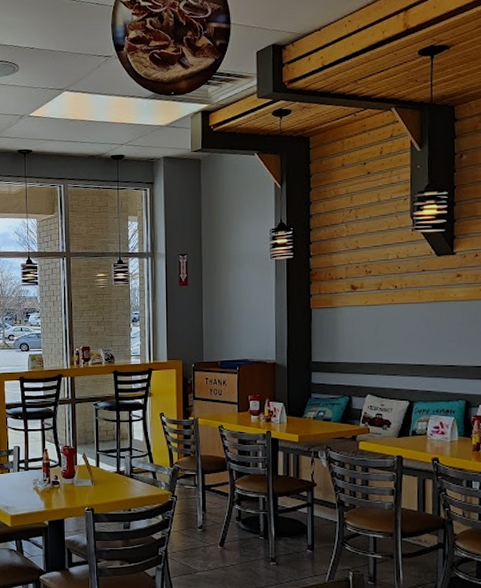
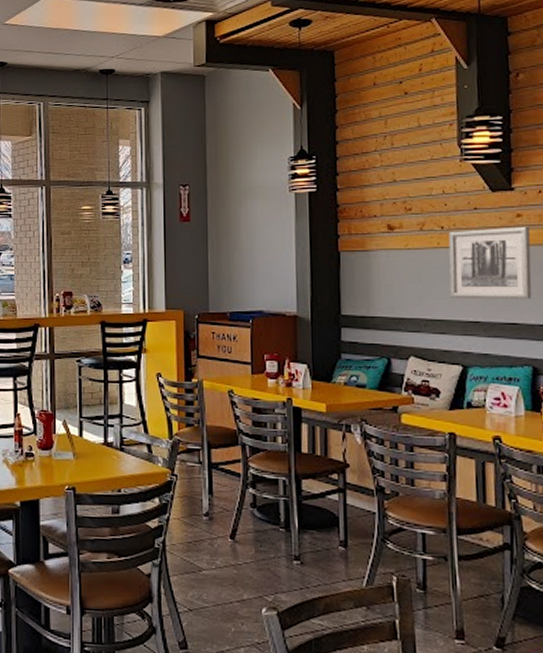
wall art: none [400,284,468,346] -> present [448,226,532,300]

